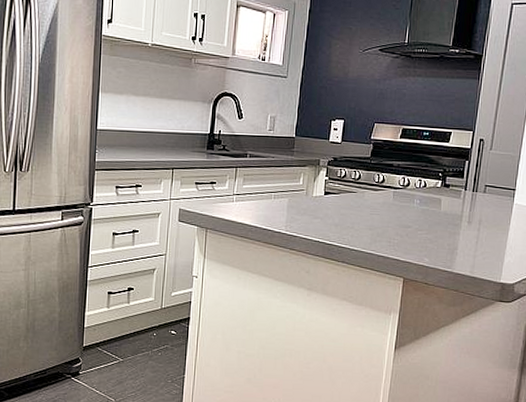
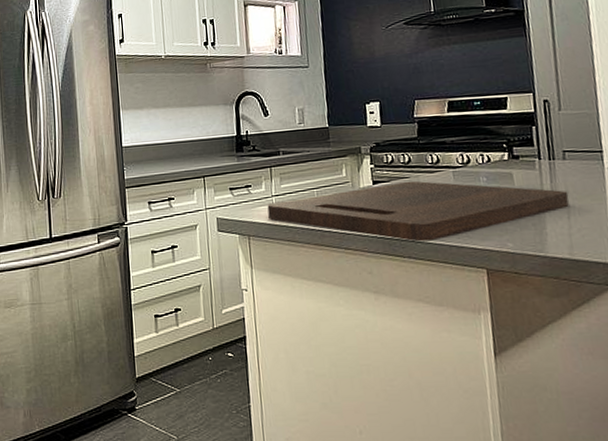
cutting board: none [227,195,481,250] -> present [267,181,569,242]

